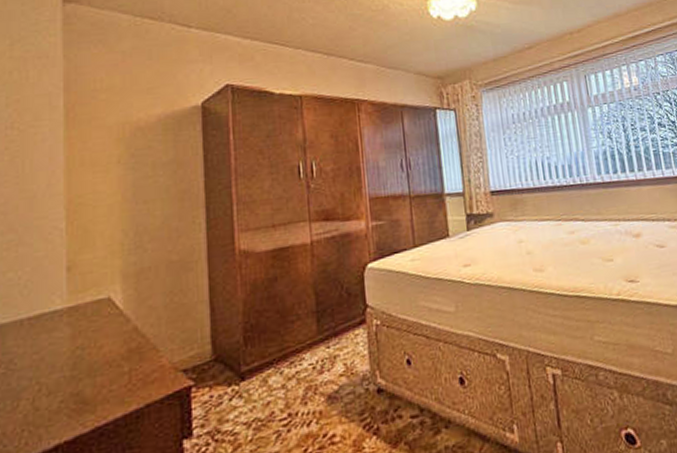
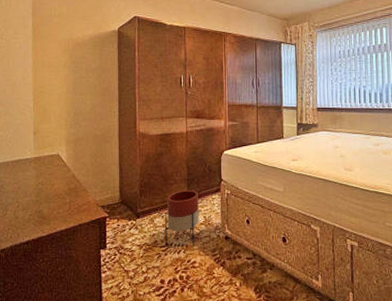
planter: none [285,326,337,416] -> present [165,189,199,247]

